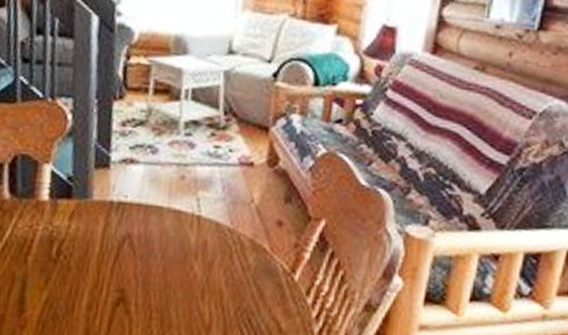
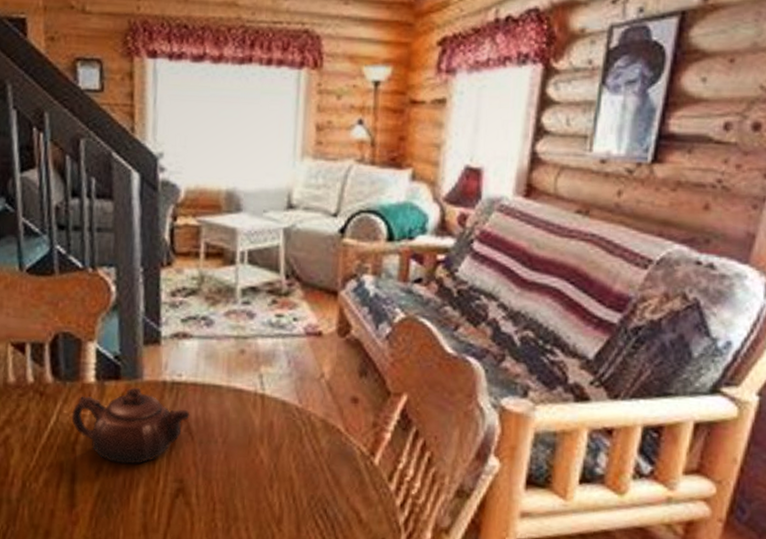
teapot: none [25,205,134,275] -> present [71,387,190,464]

